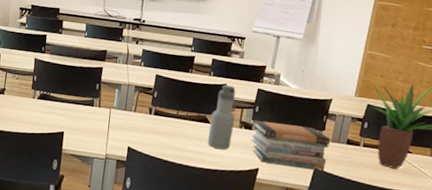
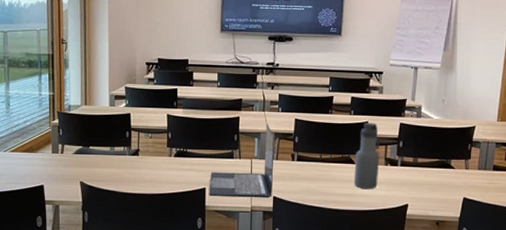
laptop: none [66,76,135,148] -> present [209,123,275,198]
book stack: present [251,120,331,172] -> none [398,156,477,201]

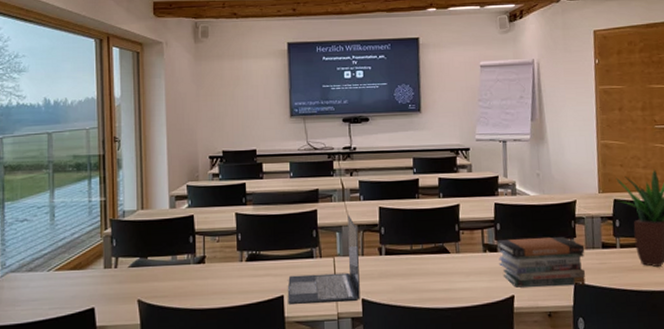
water bottle: present [353,123,380,189] -> none [450,205,478,281]
book stack: none [398,156,477,201] -> present [497,237,586,288]

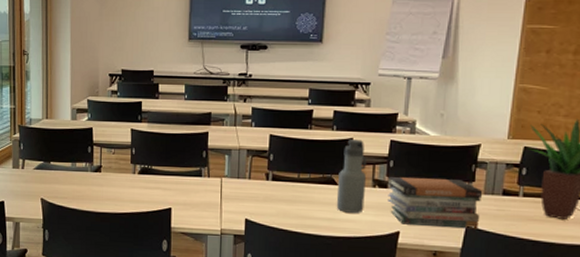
laptop: present [287,215,360,305] -> none [175,139,247,221]
water bottle: none [450,205,478,281] -> present [336,139,367,213]

